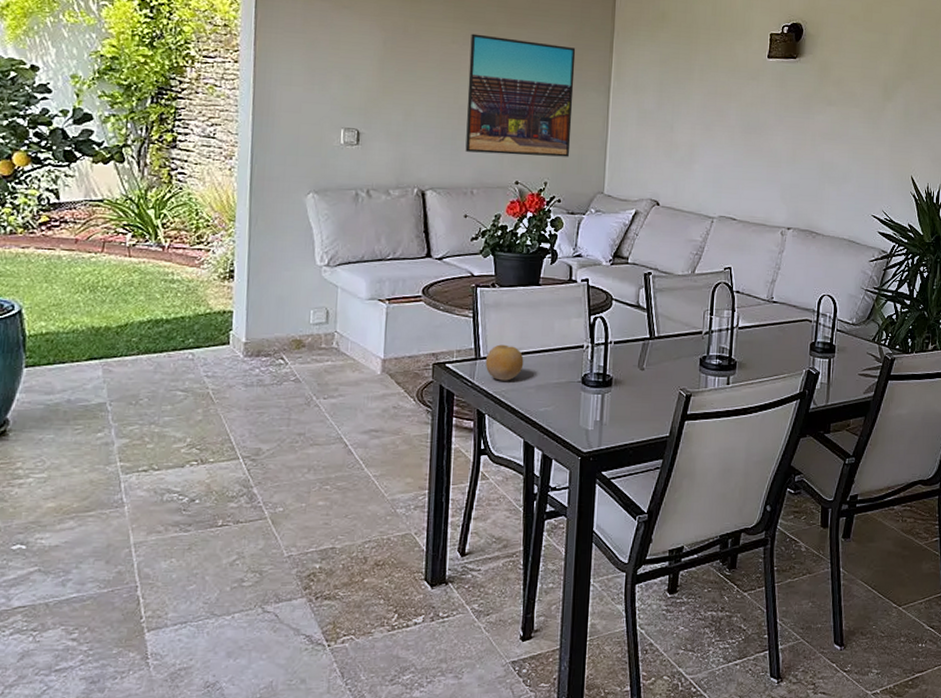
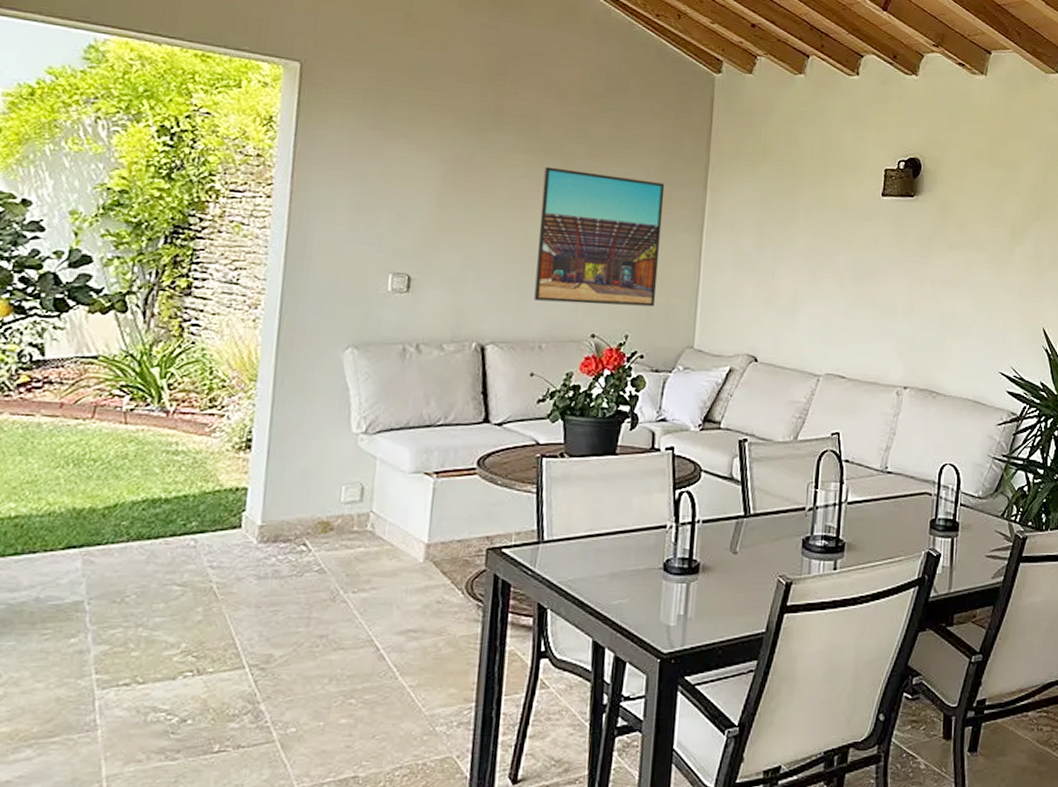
fruit: present [485,344,524,381] -> none [549,525,596,569]

